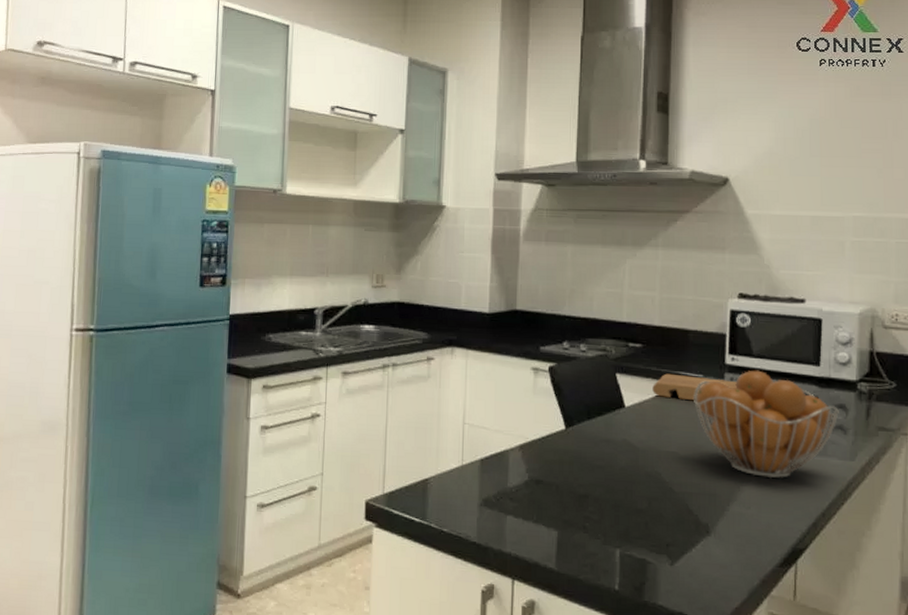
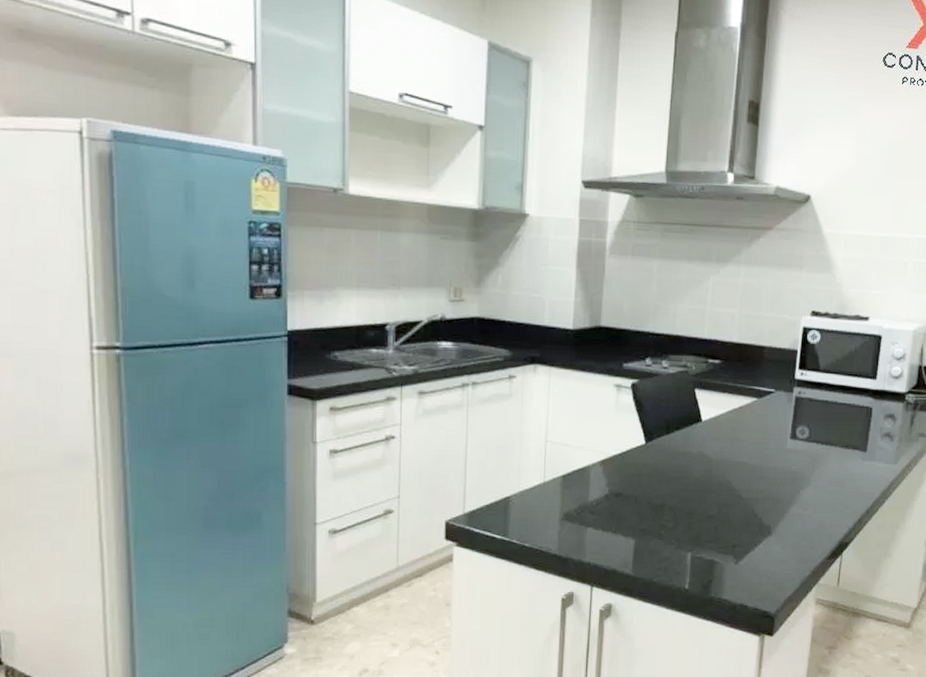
cutting board: present [652,373,737,401] -> none [728,388,804,414]
fruit basket: present [694,370,839,479] -> none [765,384,889,483]

